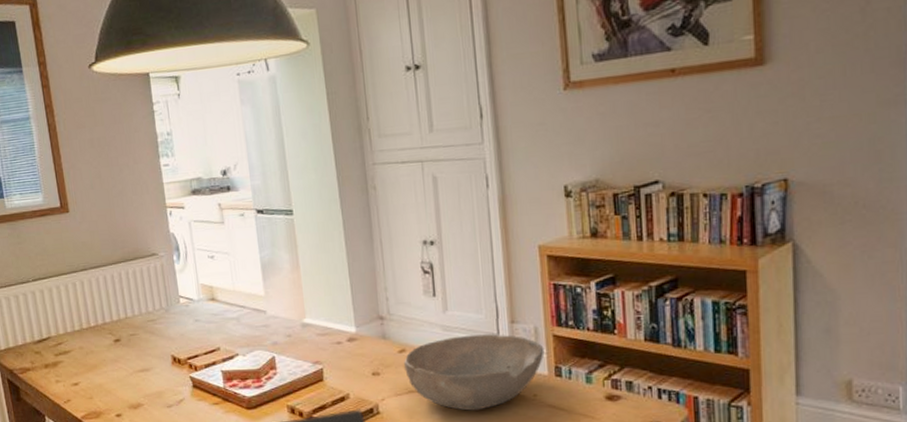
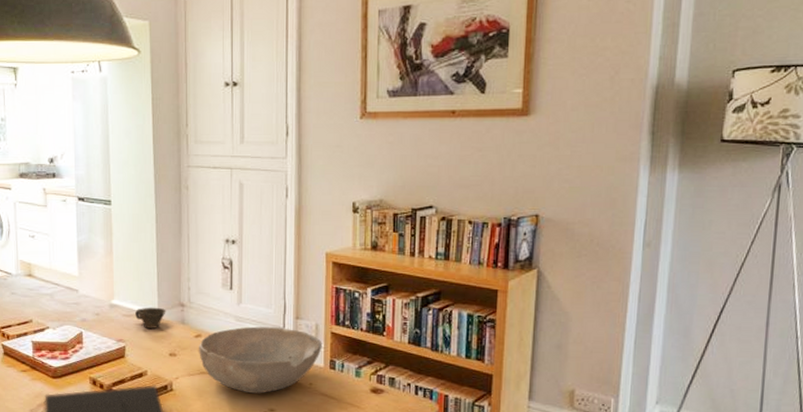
cup: none [330,322,364,347] -> present [135,307,166,328]

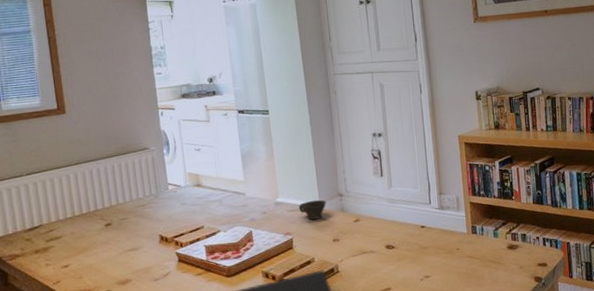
bowl: present [199,326,322,394] -> none [358,203,464,265]

